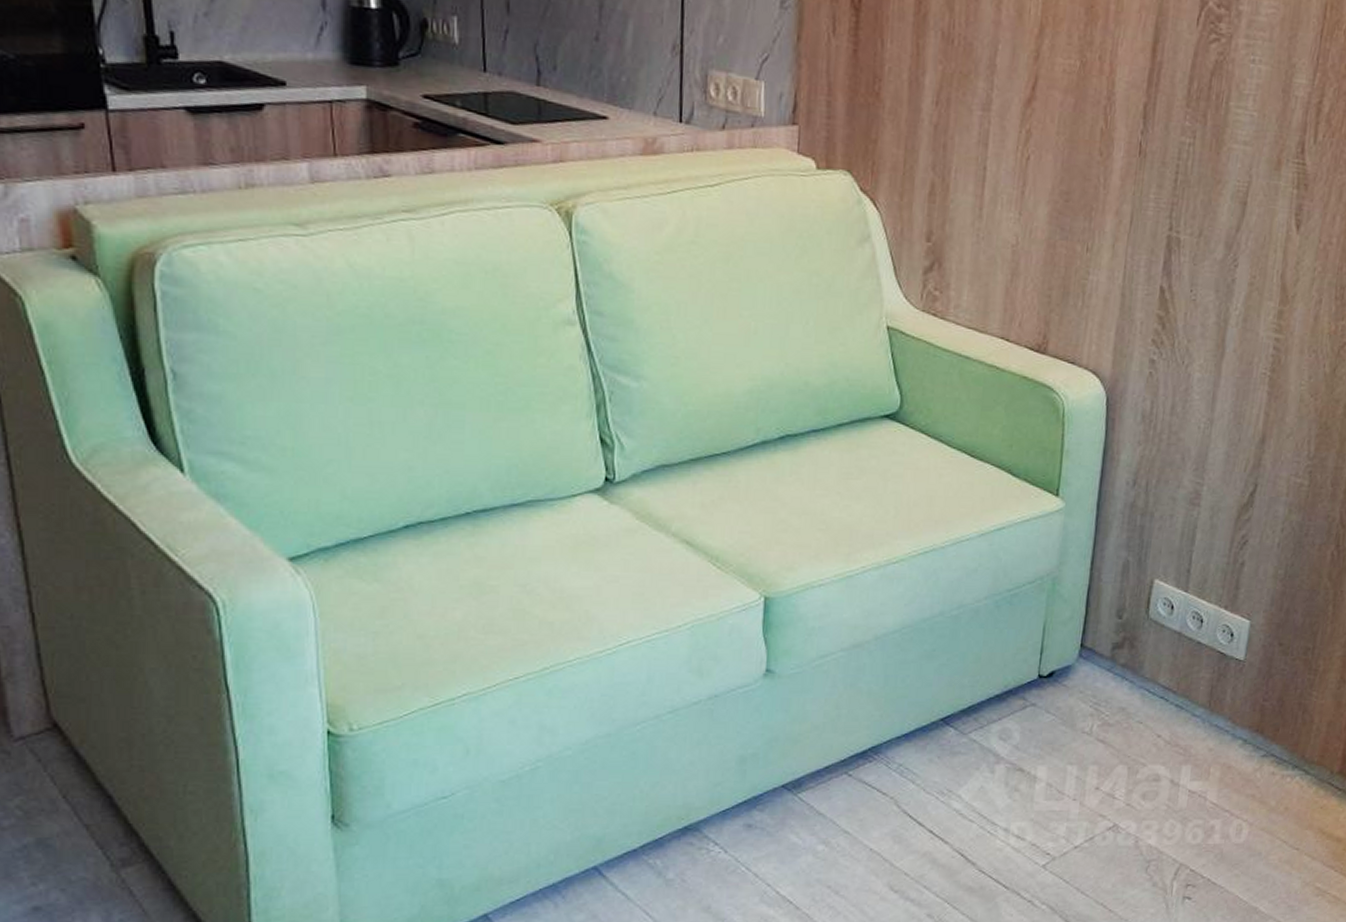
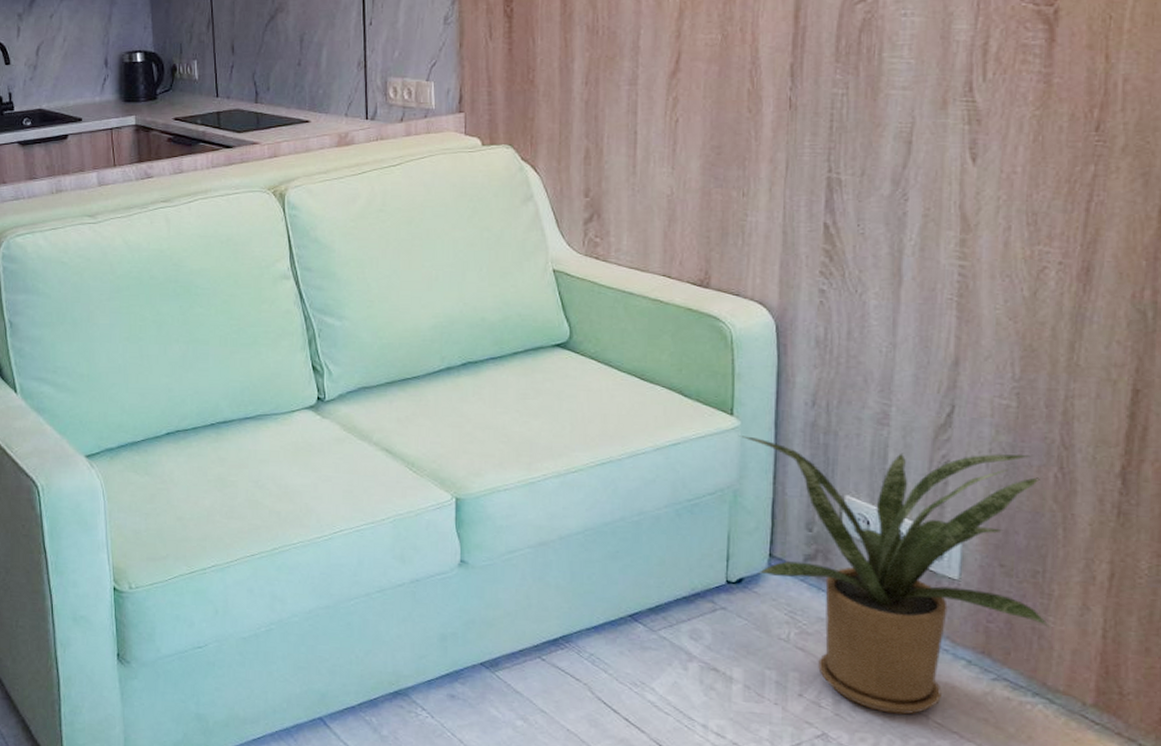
house plant: none [1062,518,1320,798] -> present [739,435,1050,715]

